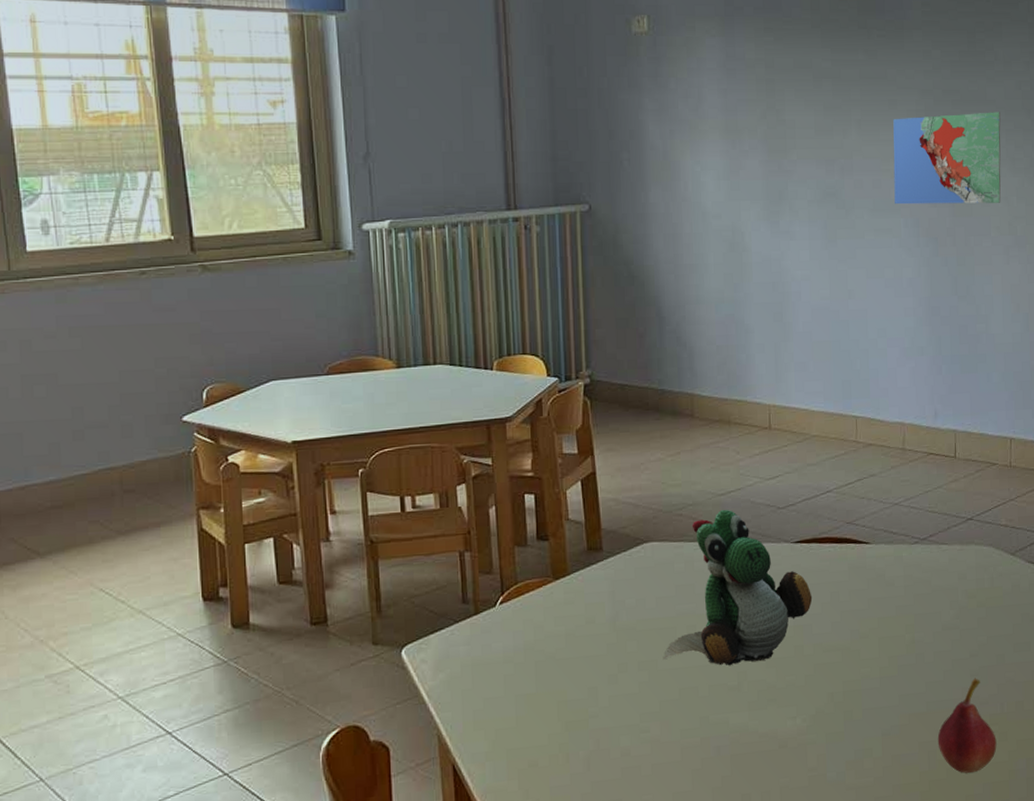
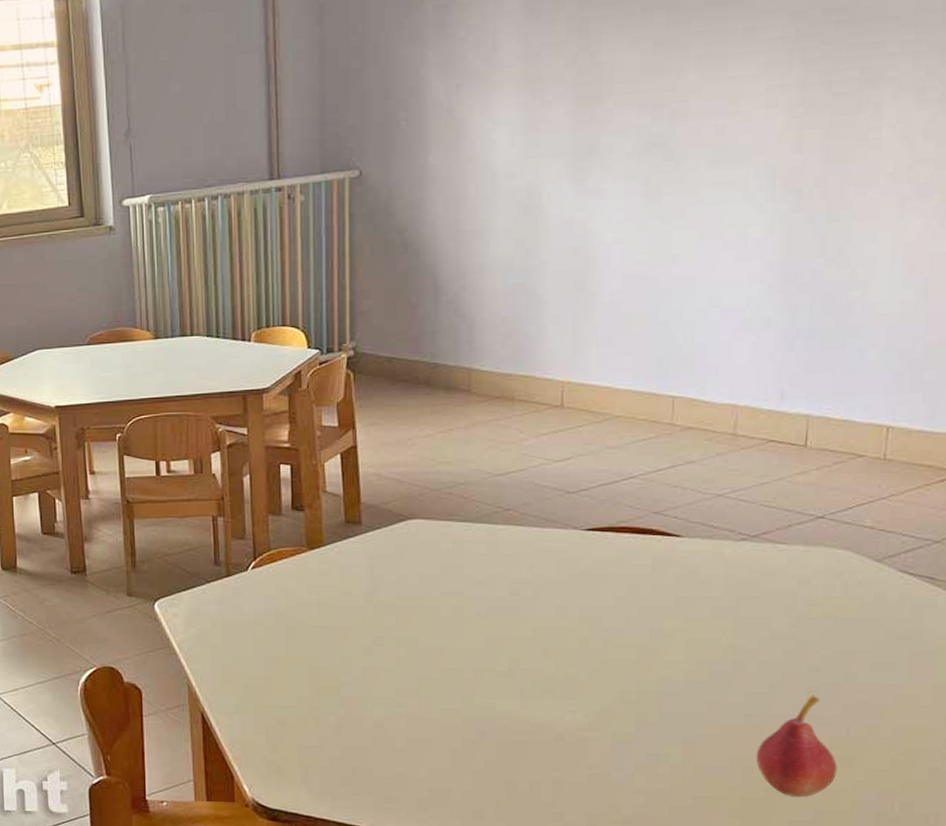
stuffed toy: present [663,509,813,666] -> none [424,490,605,651]
map: present [893,112,1001,205] -> none [743,30,907,153]

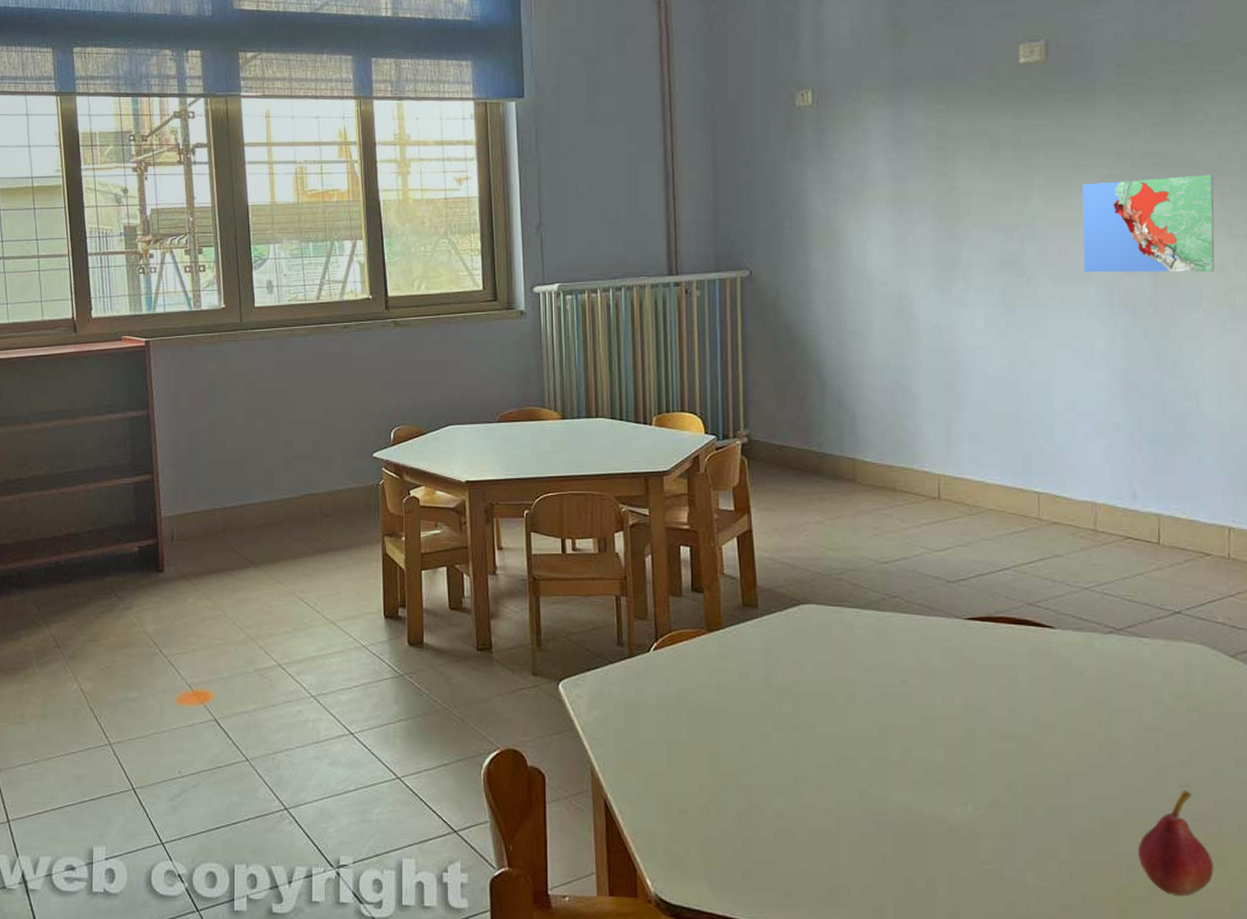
map: none [743,30,907,153] -> present [1082,175,1215,273]

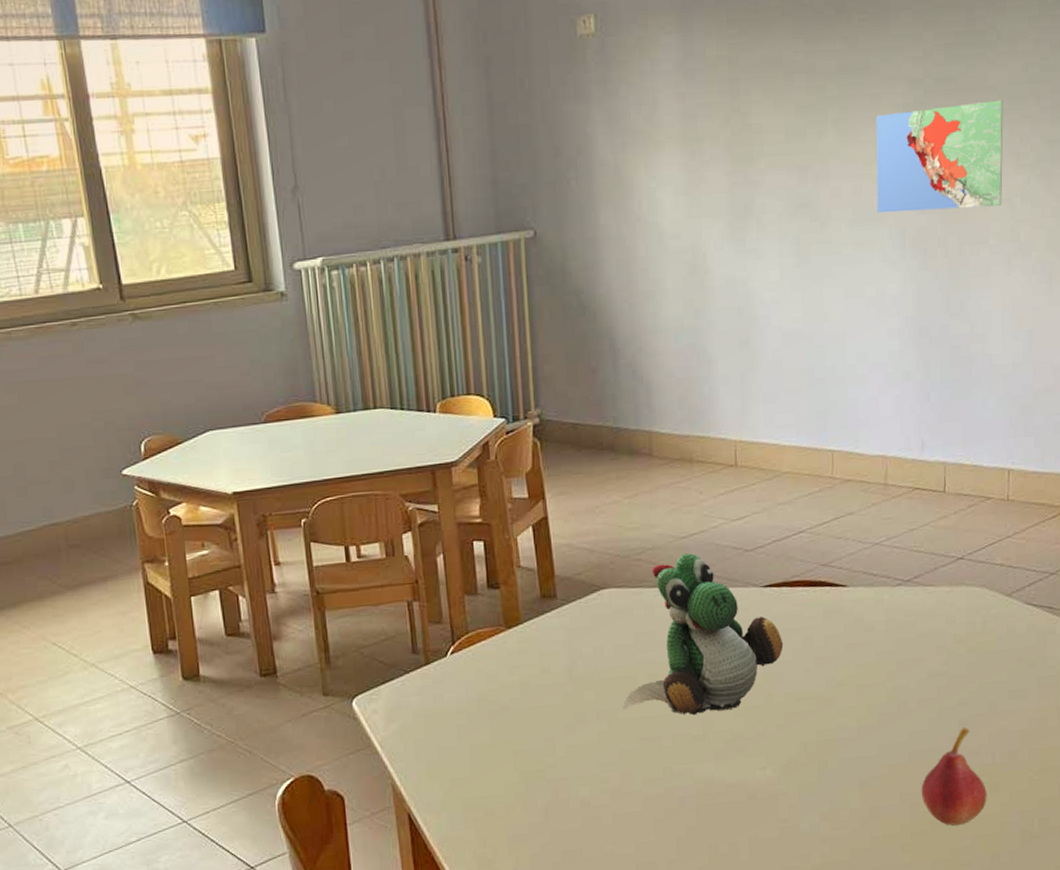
stuffed toy: none [819,577,987,740] -> present [622,553,784,716]

